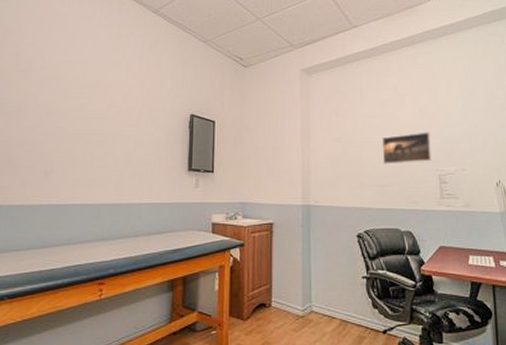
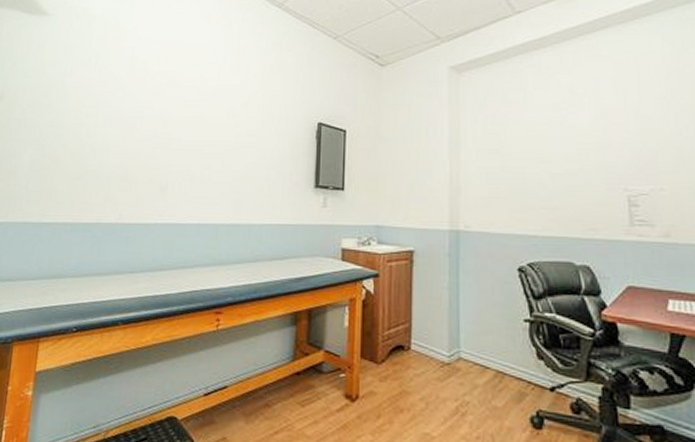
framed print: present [381,132,432,164] -> none [551,141,618,182]

